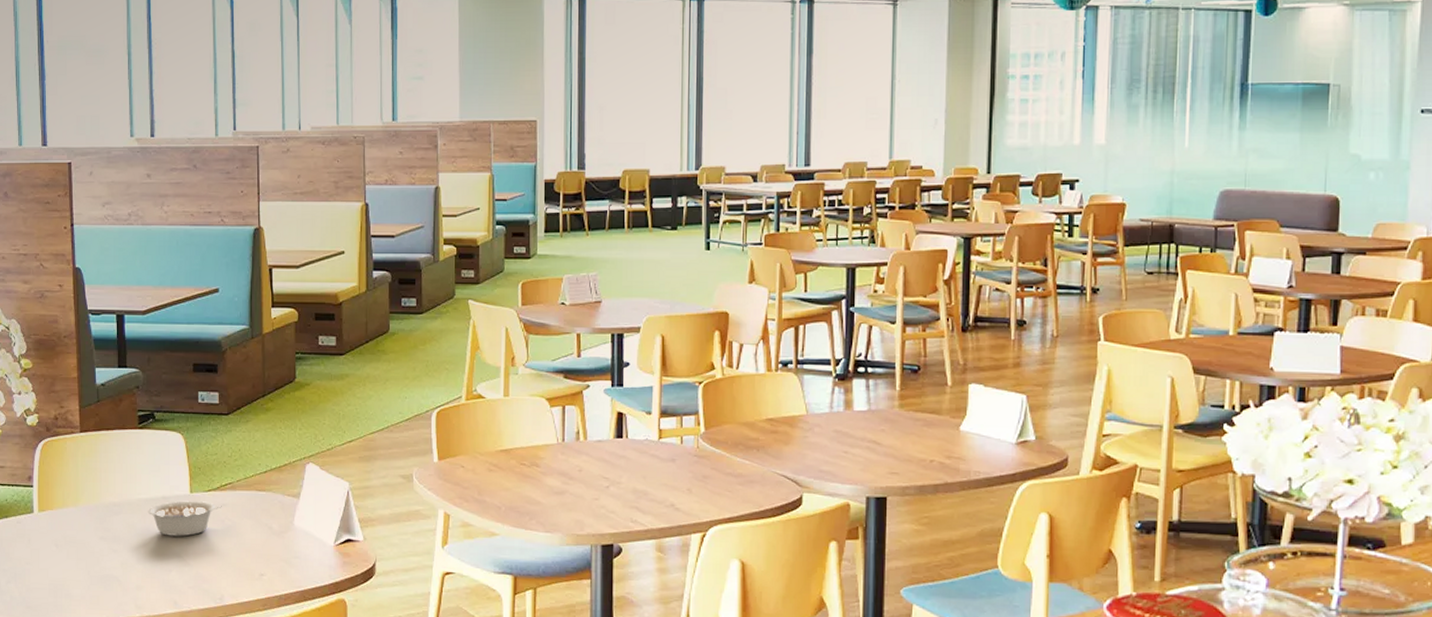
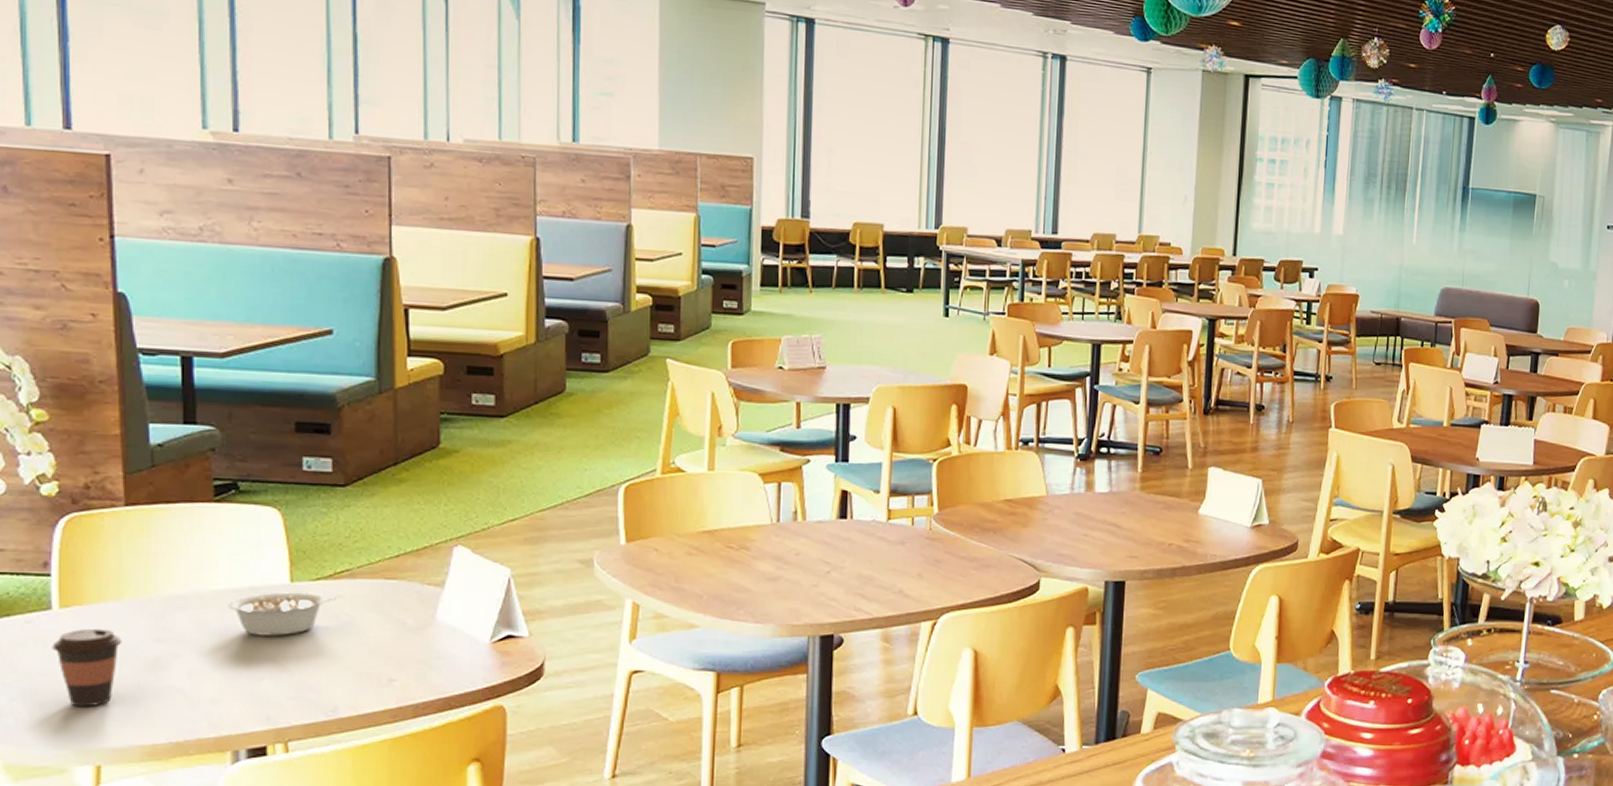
coffee cup: none [34,528,78,590] -> present [52,628,122,707]

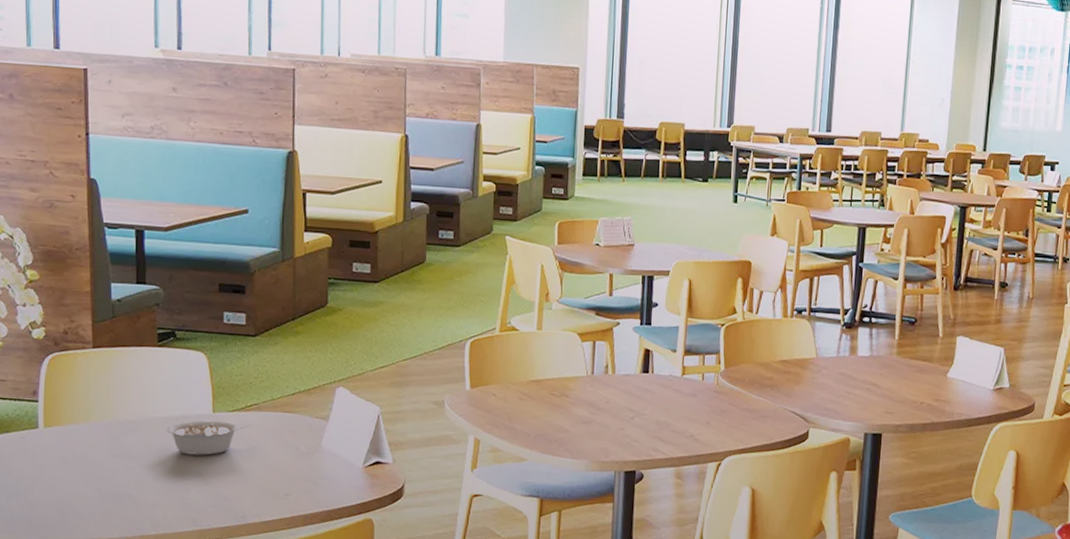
coffee cup: present [52,628,122,707] -> none [38,444,89,507]

